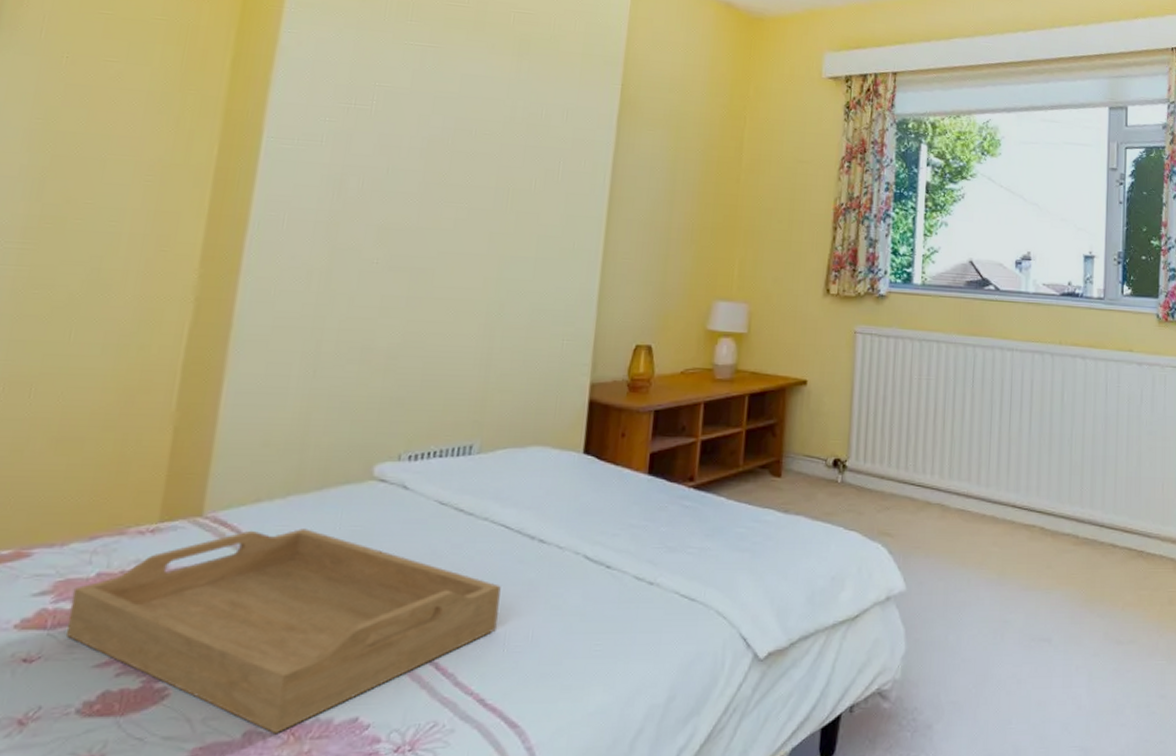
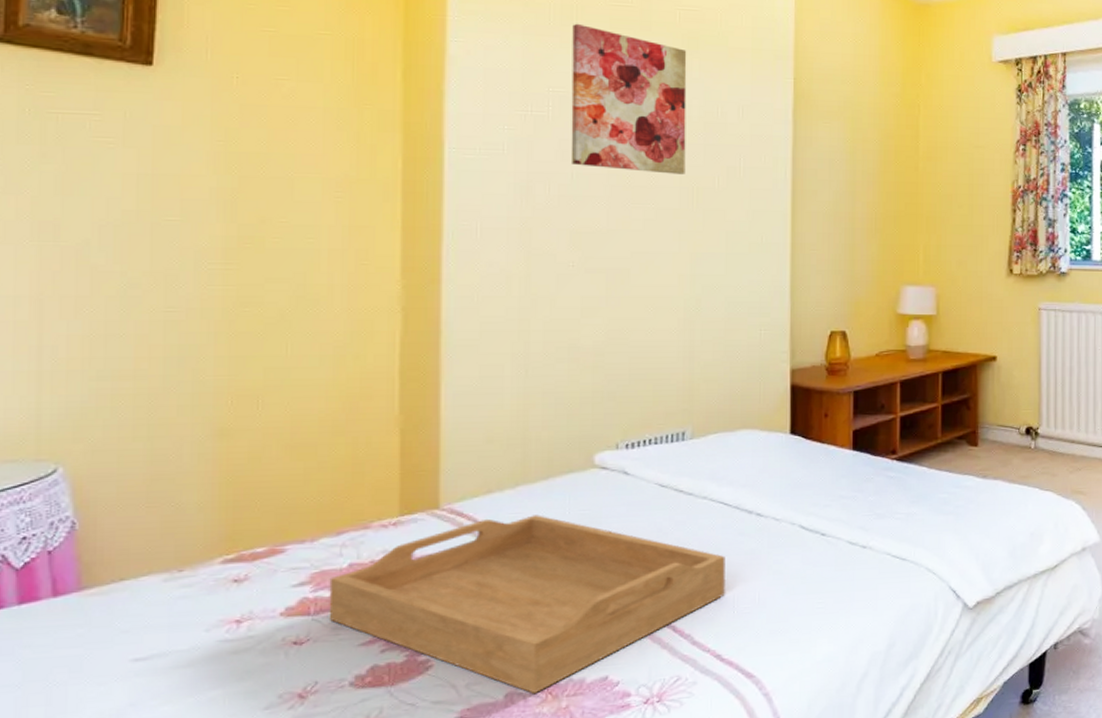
wall art: none [388,20,518,175] -> present [570,23,687,174]

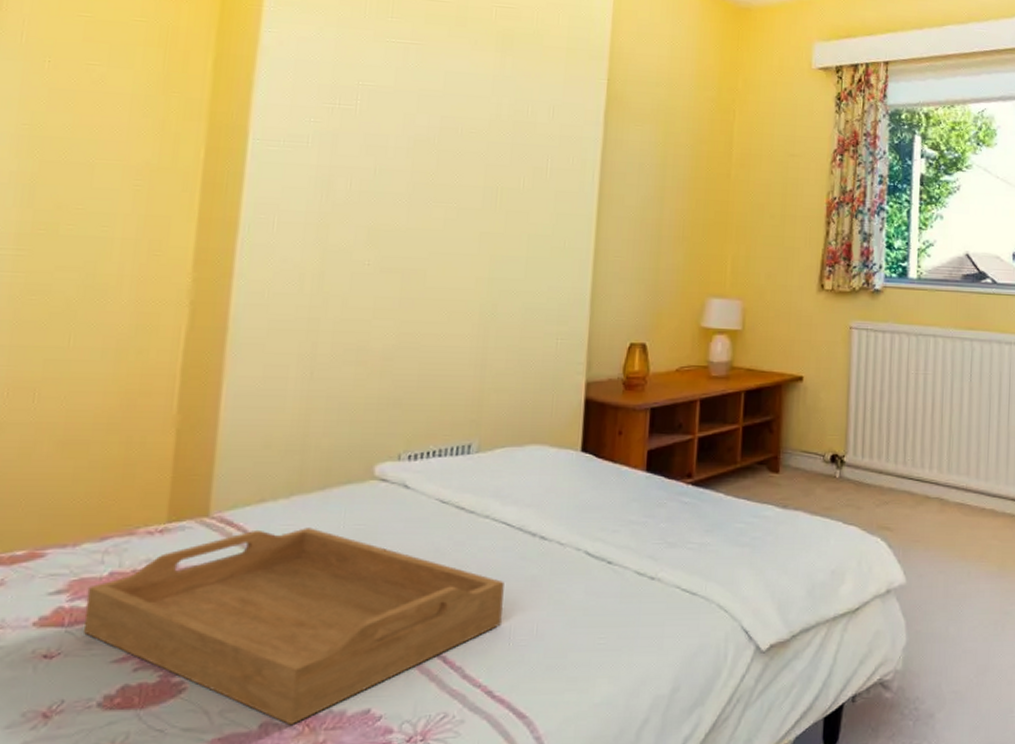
wall art: present [570,23,687,174] -> none [375,17,501,174]

